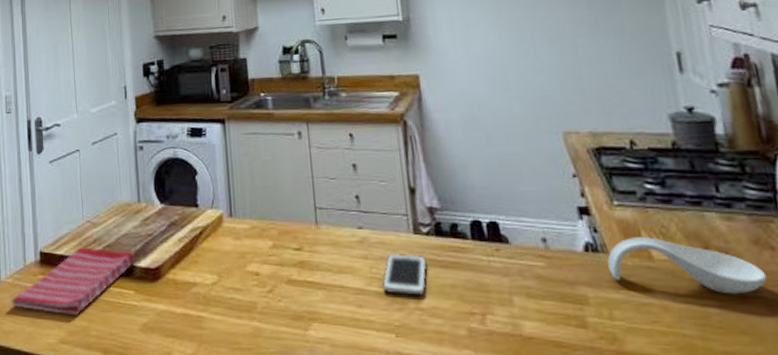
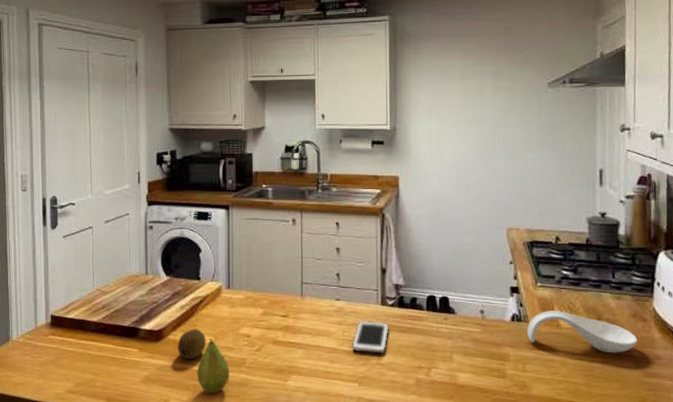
dish towel: present [11,247,135,316] -> none [21,312,140,370]
fruit: none [177,266,210,304] -> present [177,329,207,360]
fruit: none [201,277,239,345] -> present [197,338,229,393]

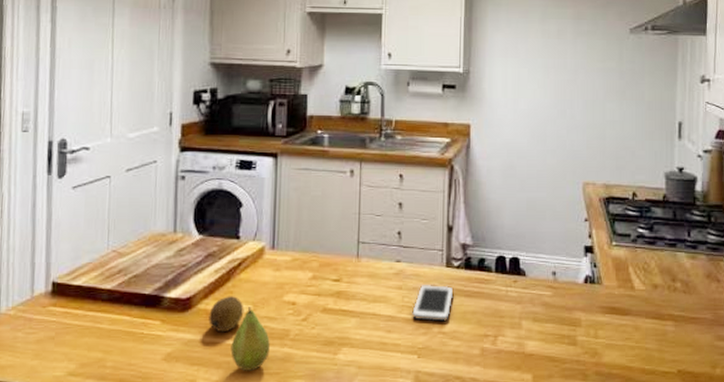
spoon rest: present [526,311,638,354] -> none [599,272,711,317]

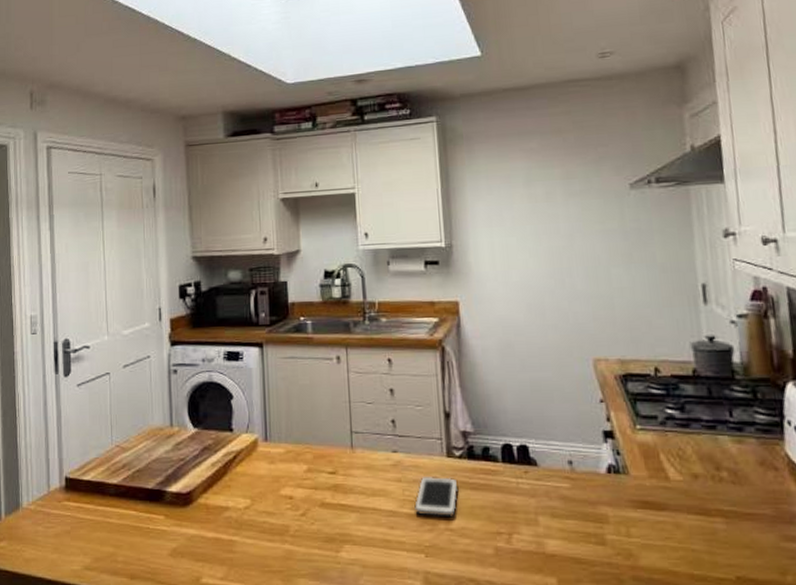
fruit: present [209,296,244,333] -> none [209,490,243,528]
fruit: present [230,307,270,371] -> none [232,501,271,568]

